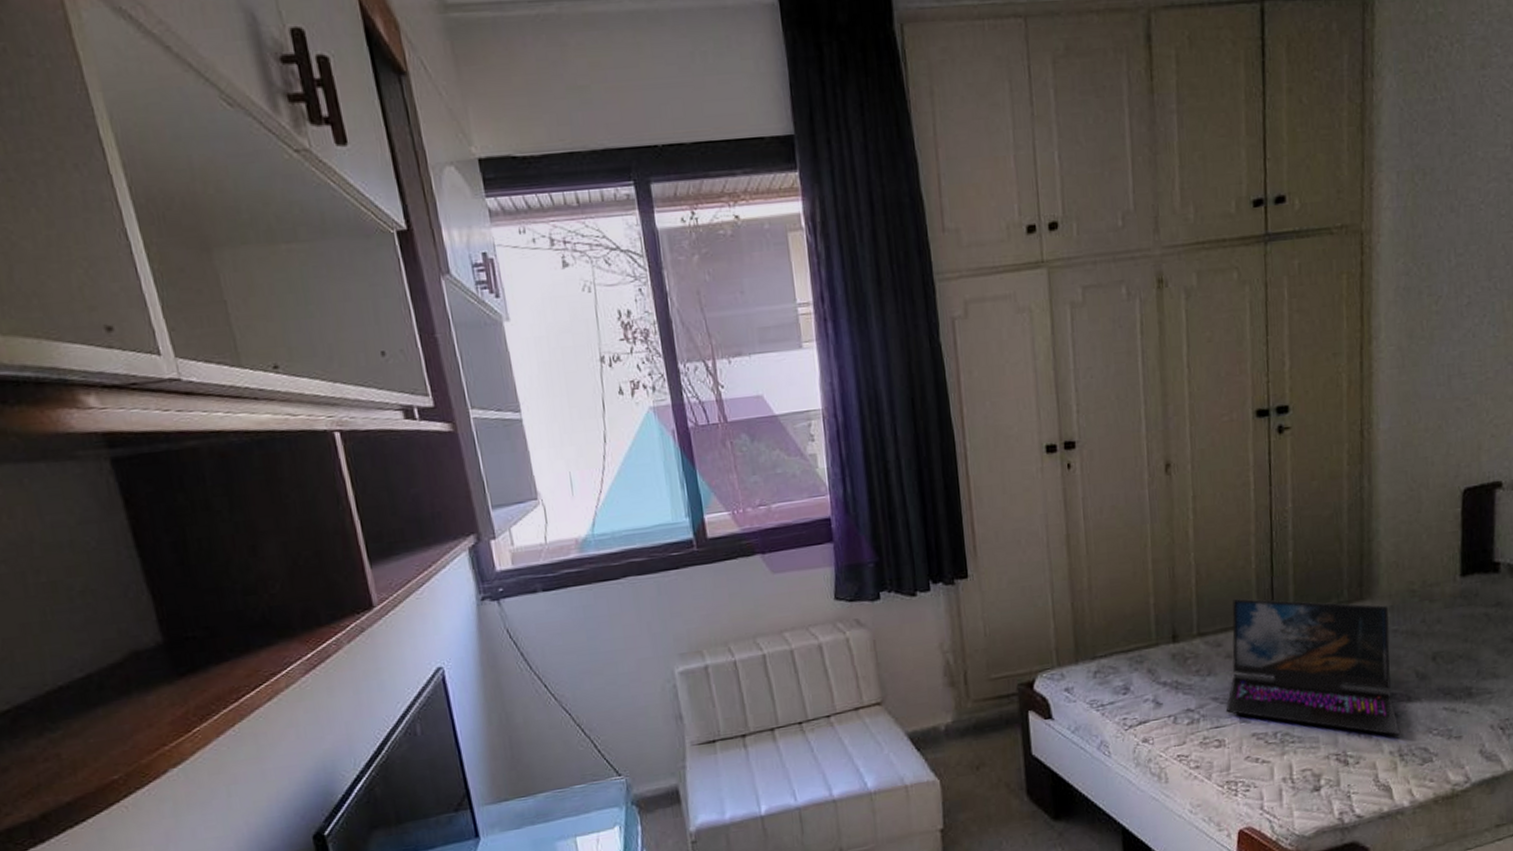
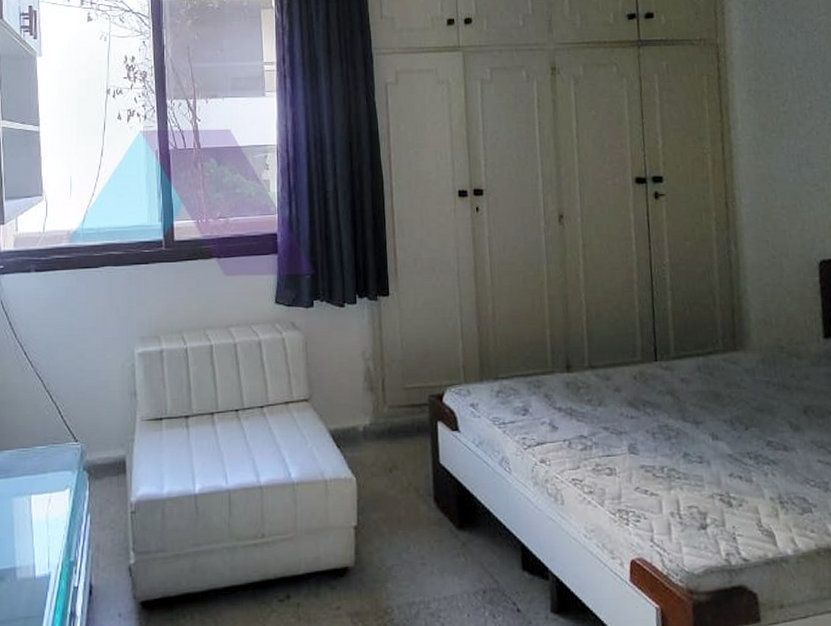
laptop: present [1226,598,1400,736] -> none [616,337,779,483]

